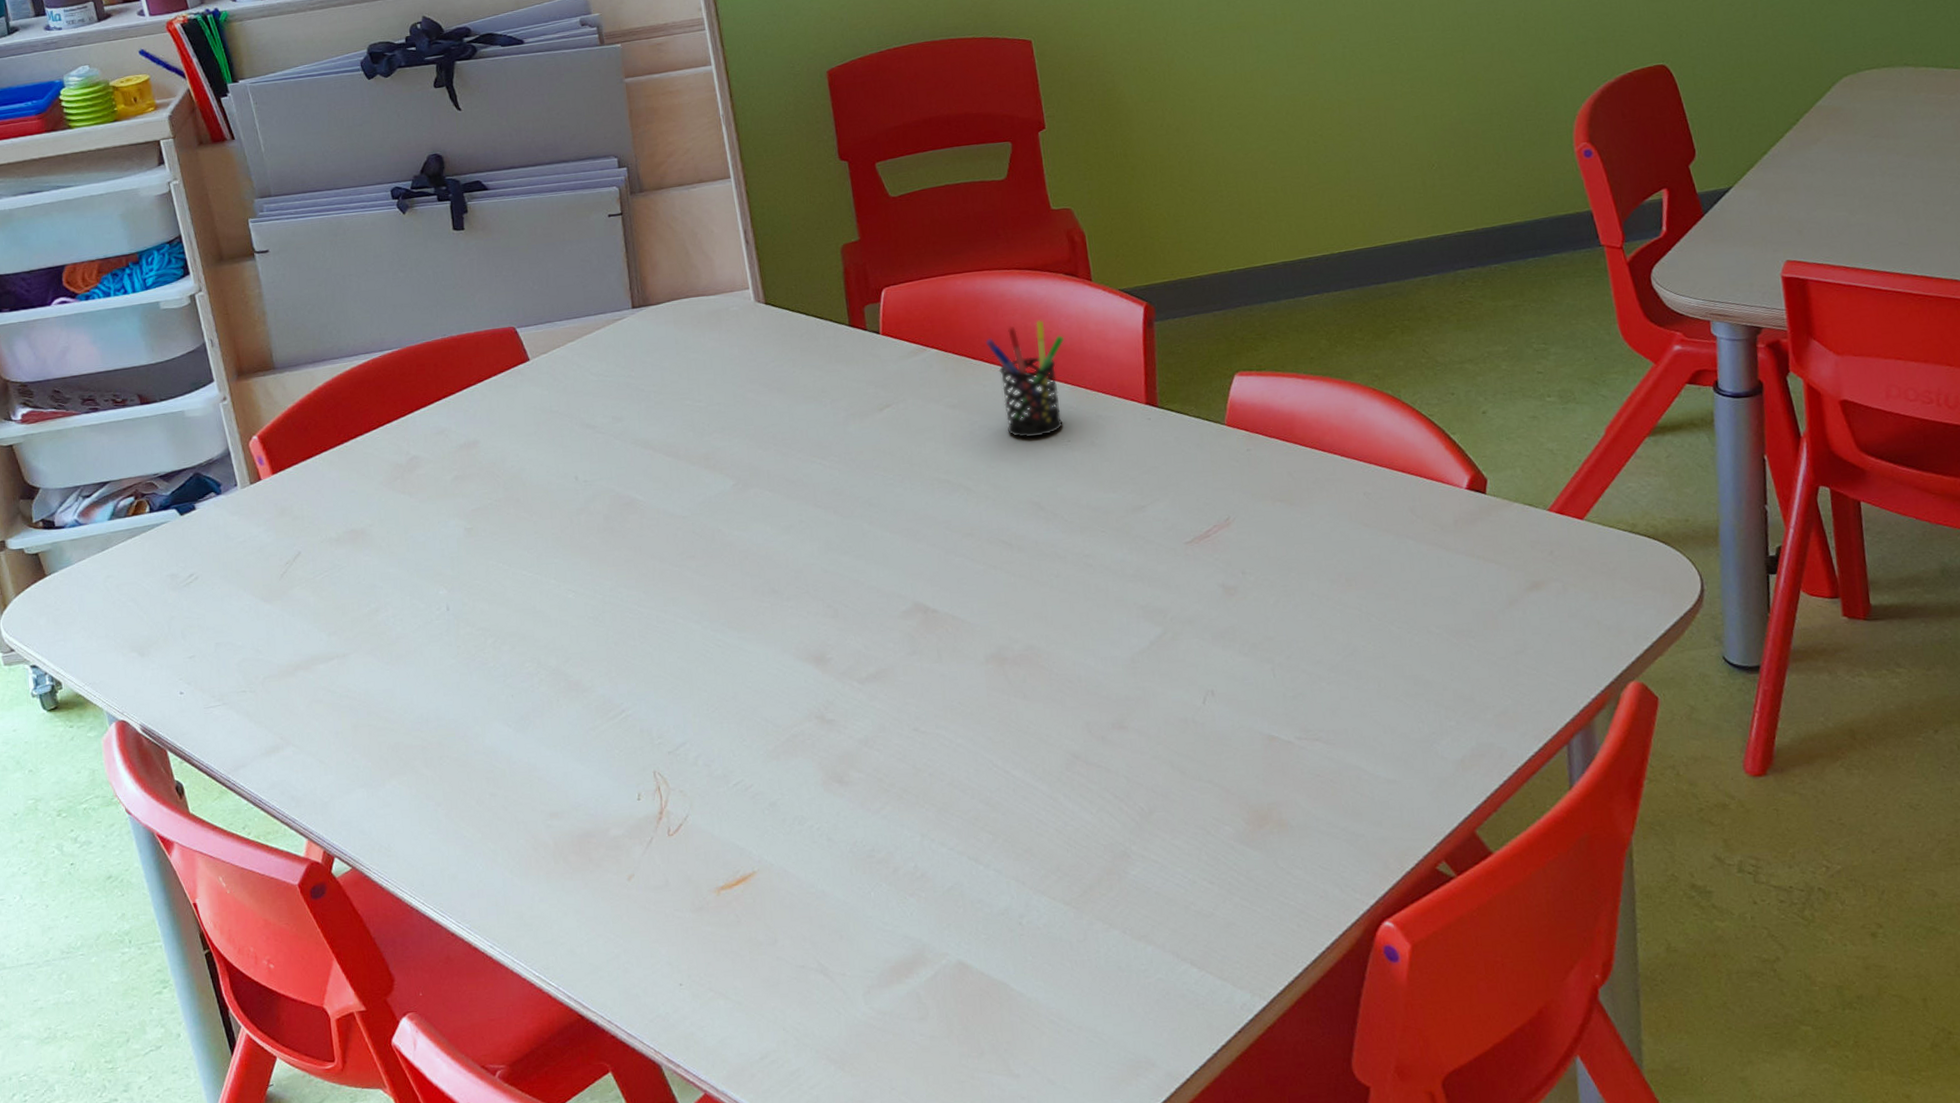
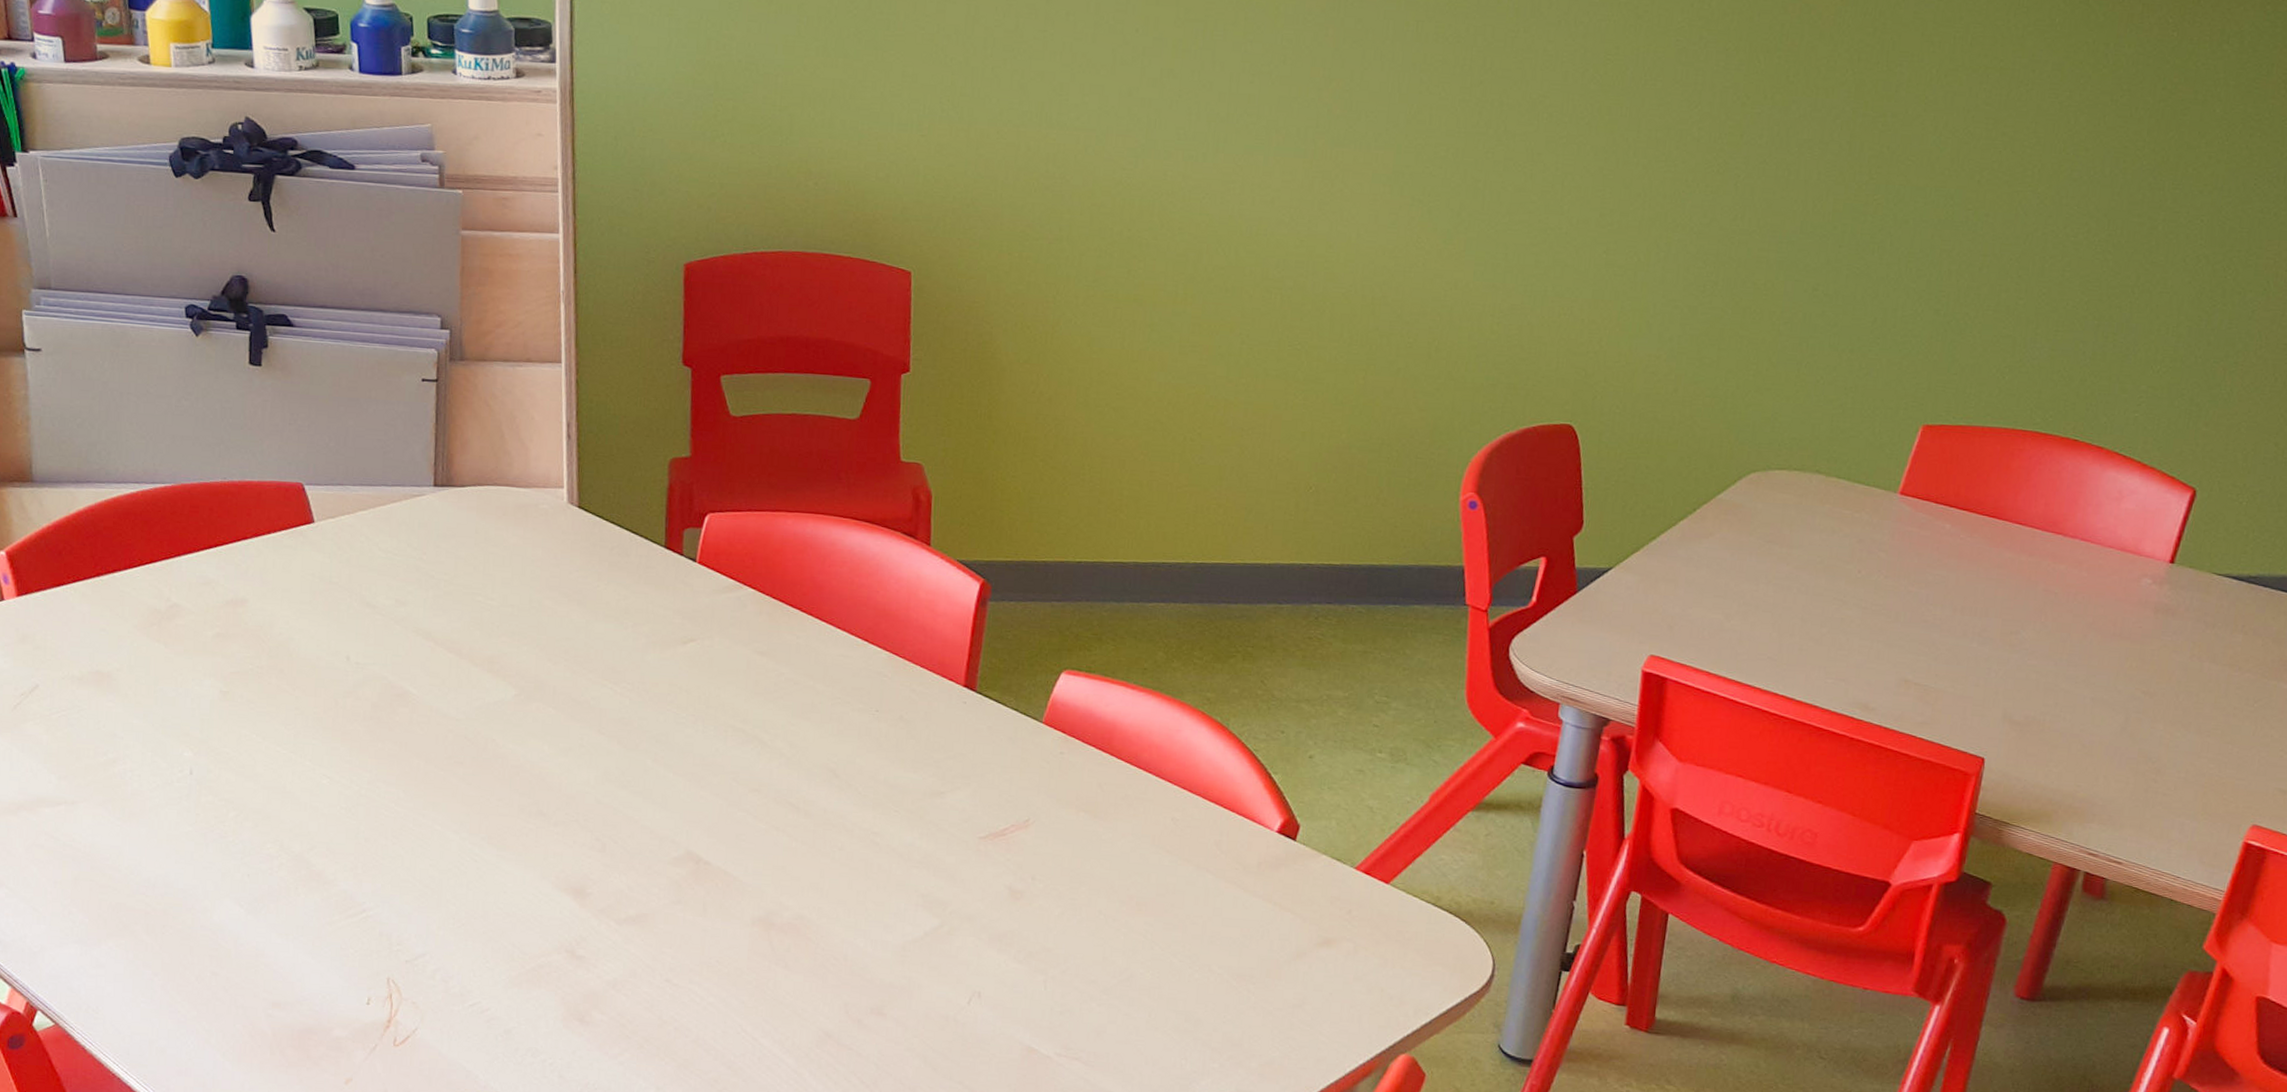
pen holder: present [985,320,1065,438] -> none [806,578,891,701]

